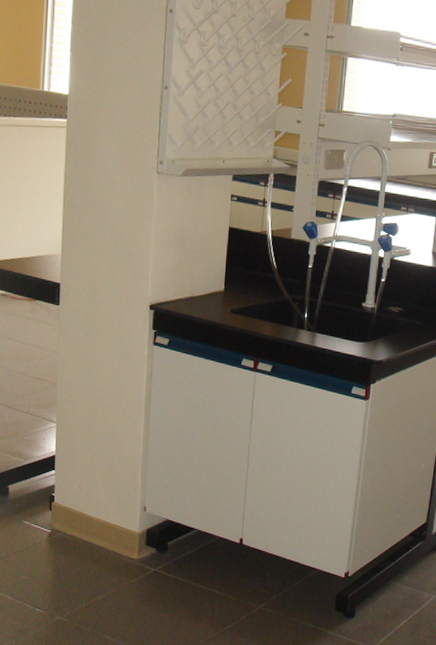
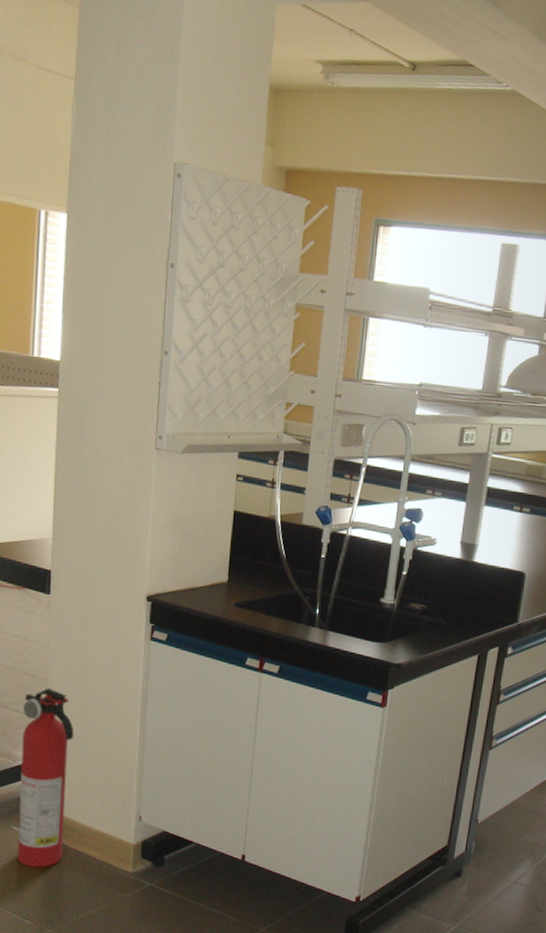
fire extinguisher: none [28,390,83,559] -> present [18,687,74,868]

